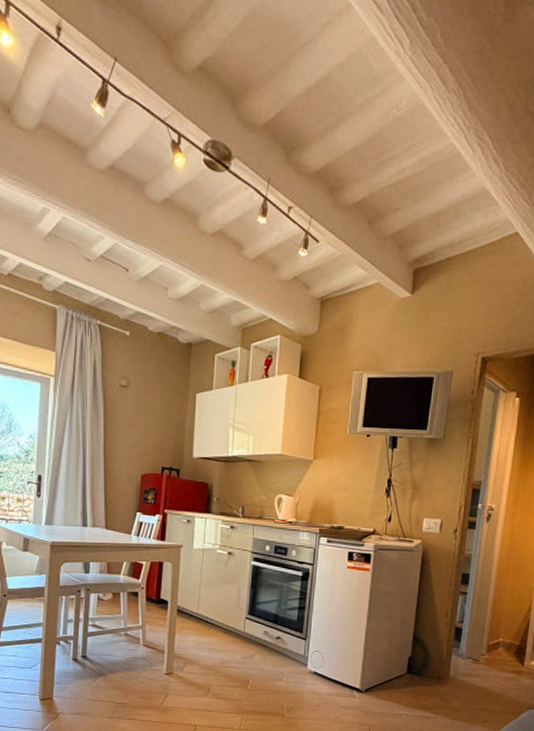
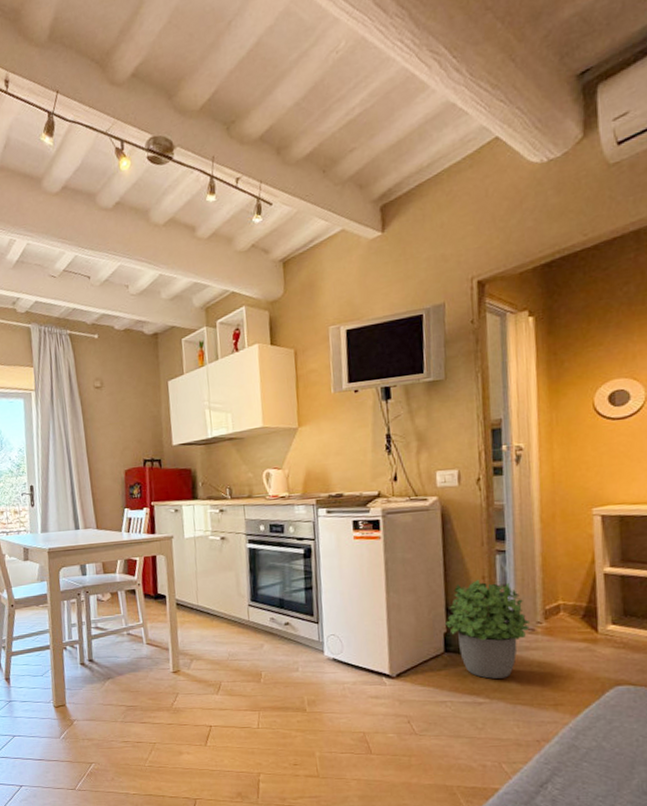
potted plant: none [410,614,477,698] -> present [444,579,531,679]

